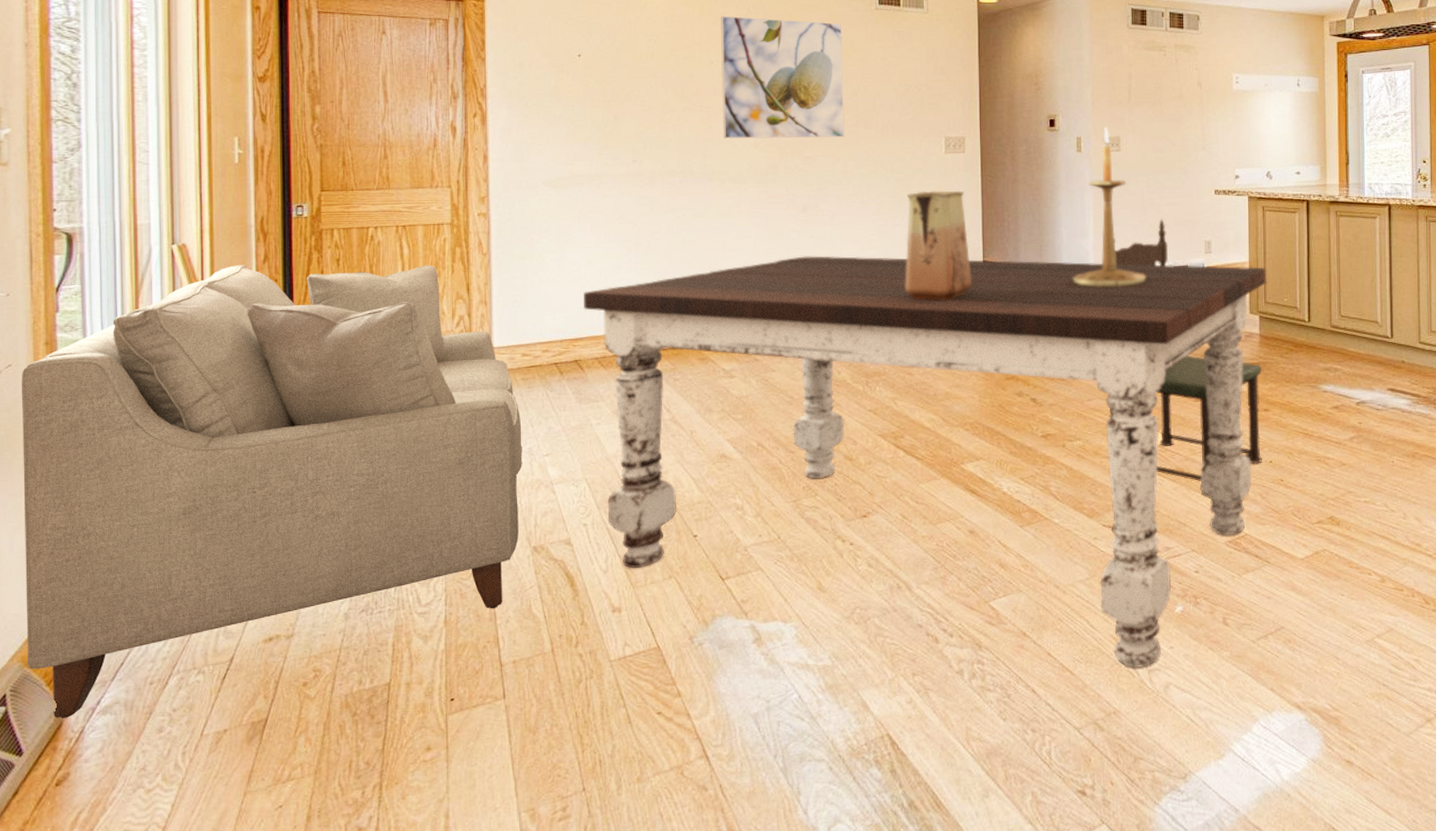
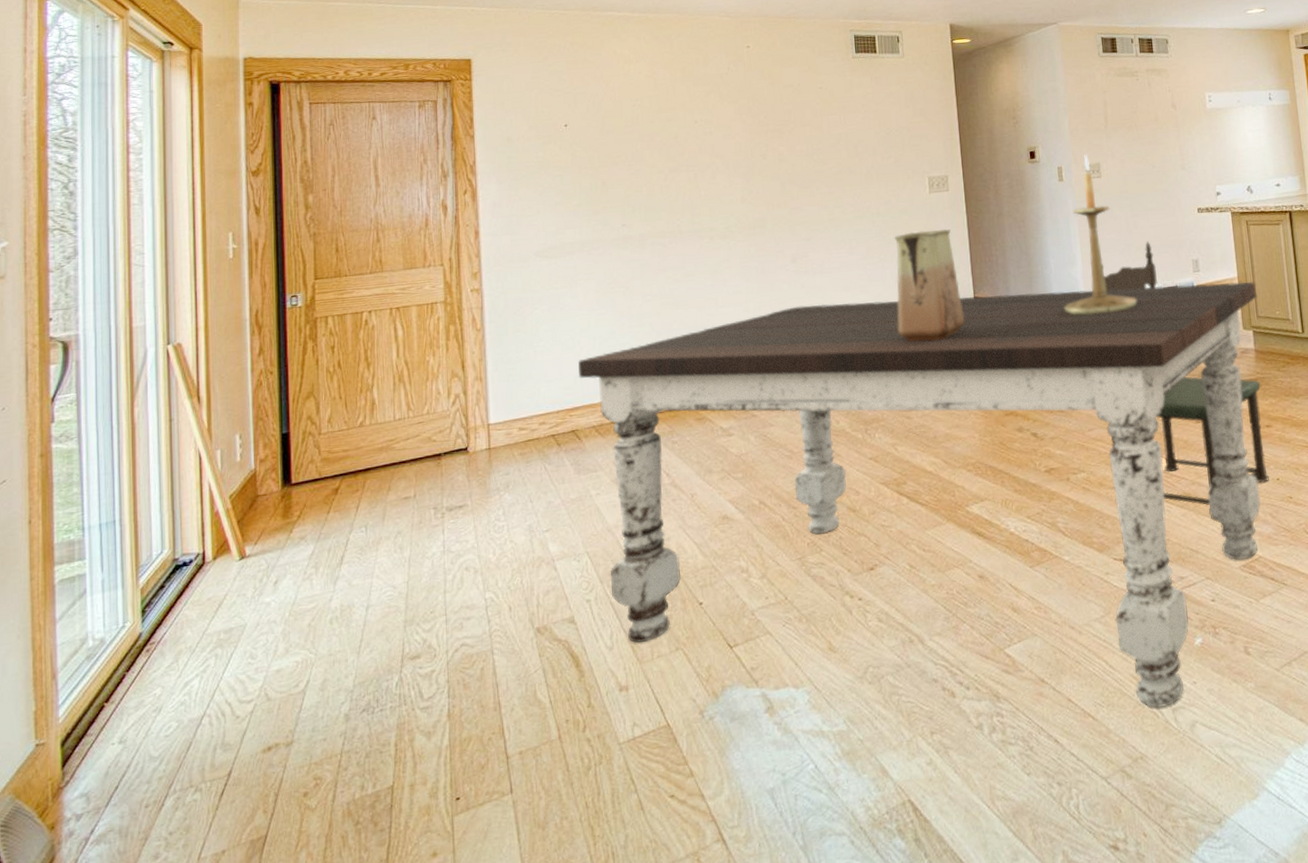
sofa: present [21,265,522,719] -> none [15,345,523,853]
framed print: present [721,15,844,139] -> none [702,74,829,196]

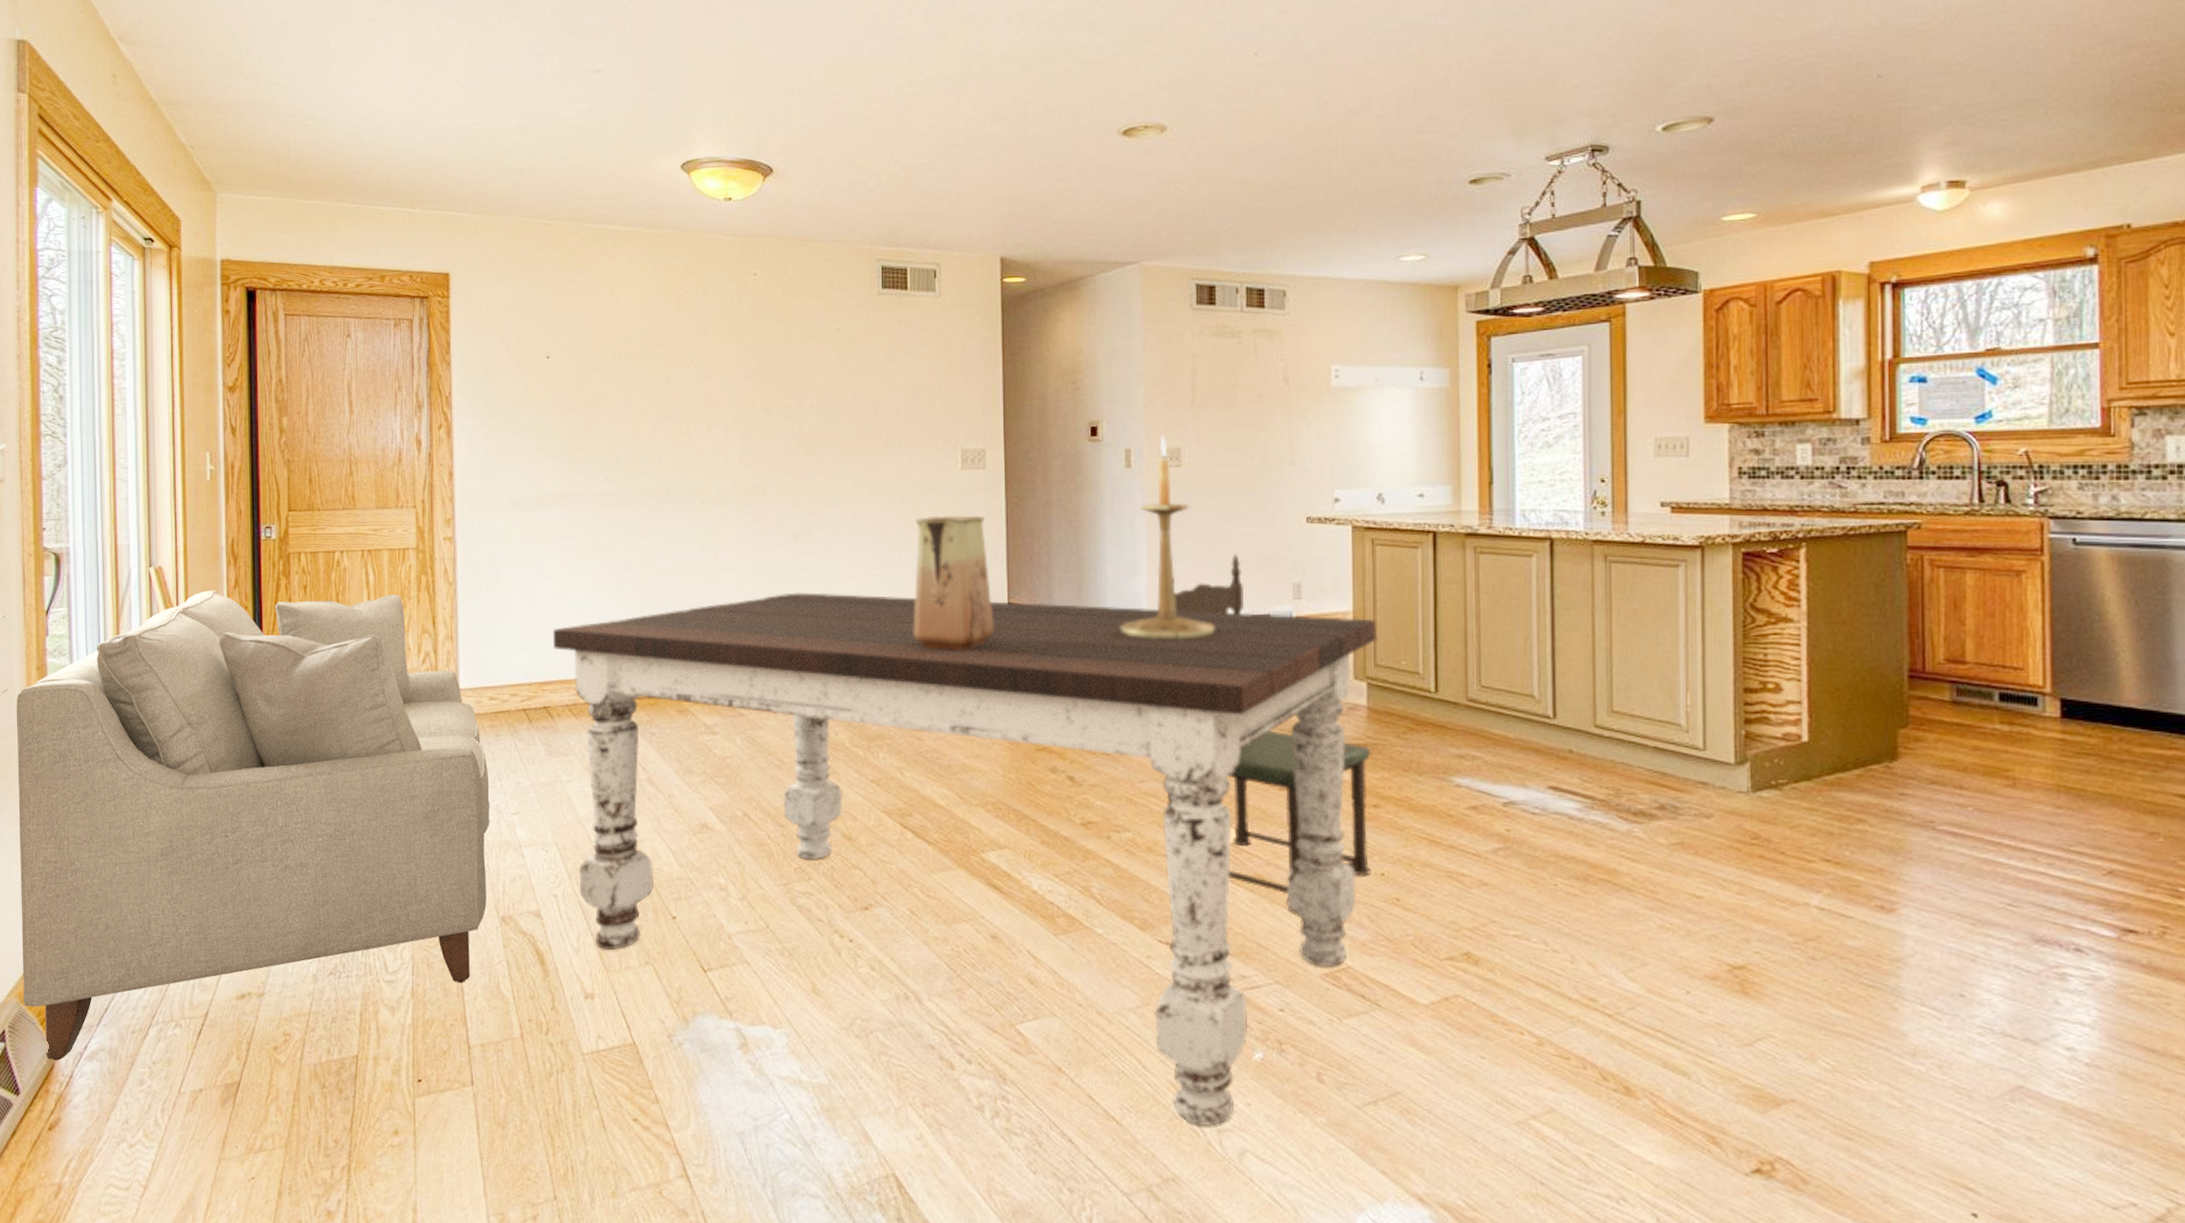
sofa: none [15,345,523,853] -> present [16,590,490,1062]

